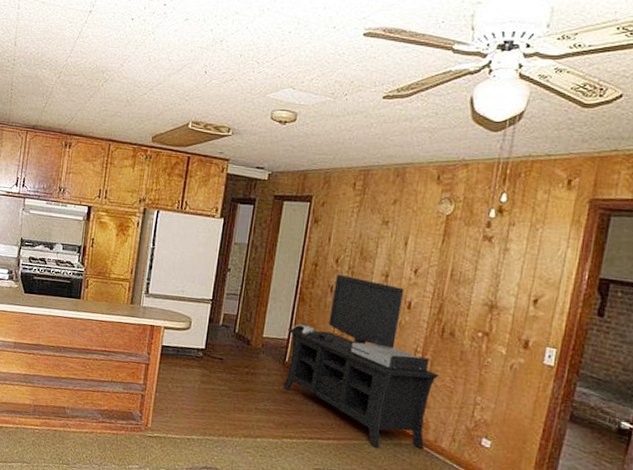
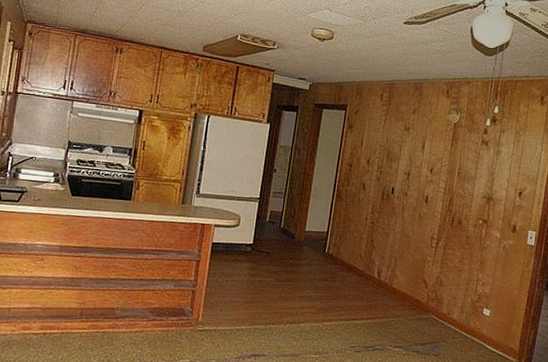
media console: present [283,274,440,450] -> none [323,173,451,324]

